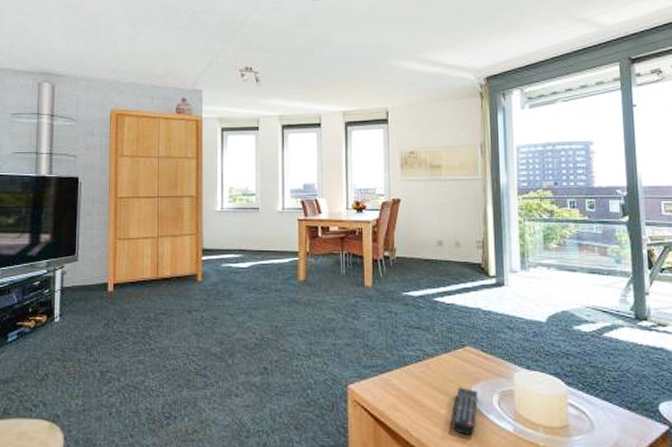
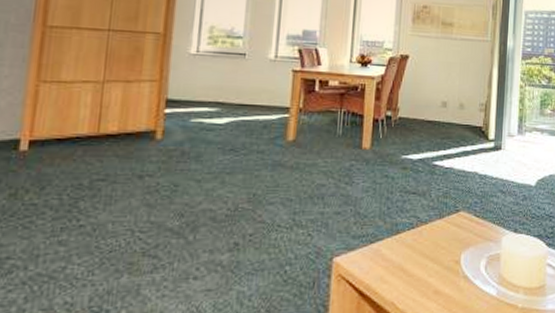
remote control: present [452,387,478,435] -> none [439,253,467,302]

